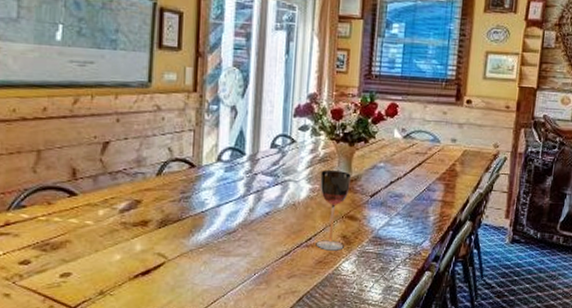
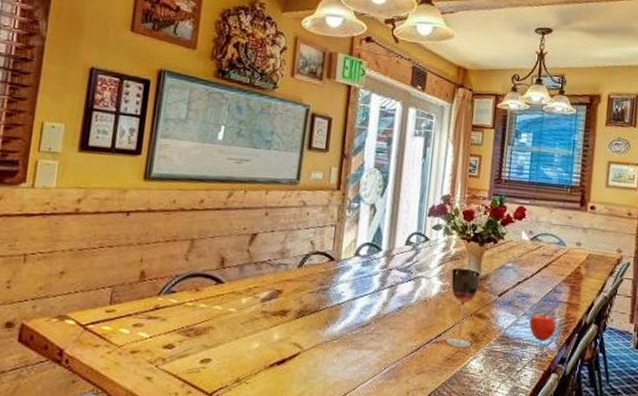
fruit: none [402,211,430,240] -> present [529,312,556,341]

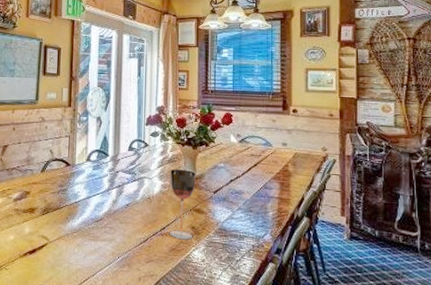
fruit: present [529,312,556,341] -> none [244,207,269,233]

